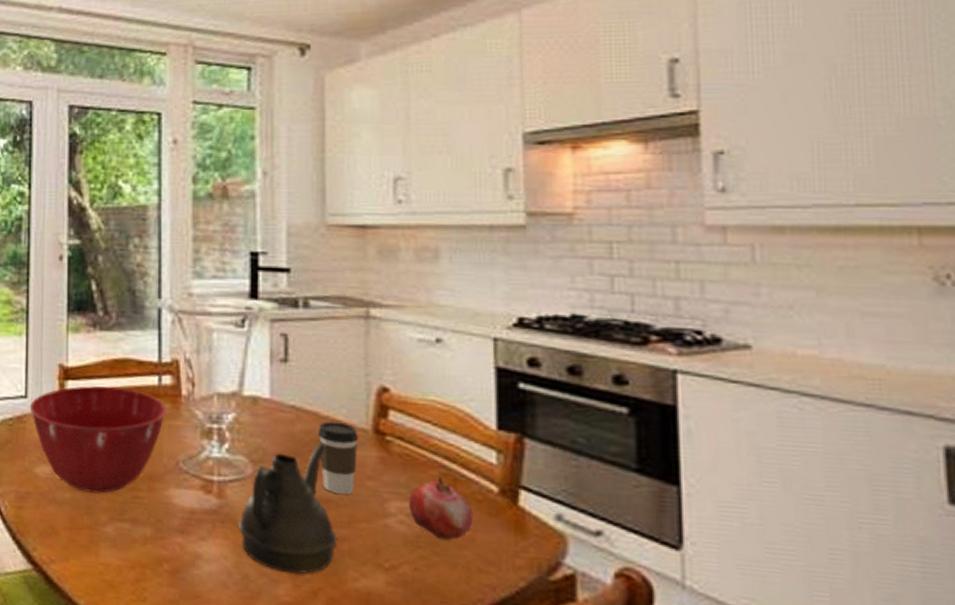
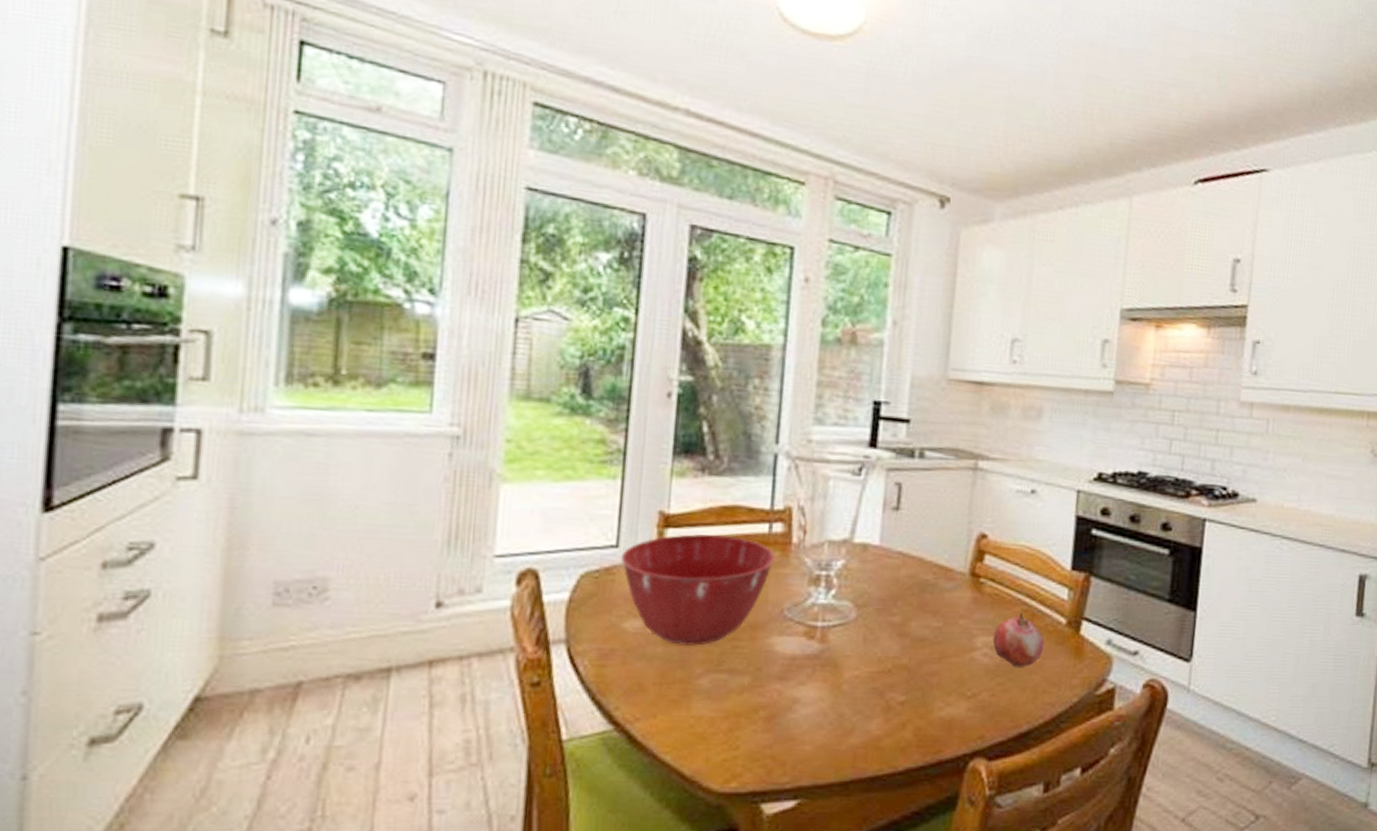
teapot: present [237,441,338,574] -> none [836,585,929,709]
coffee cup: present [317,421,359,495] -> none [920,566,957,634]

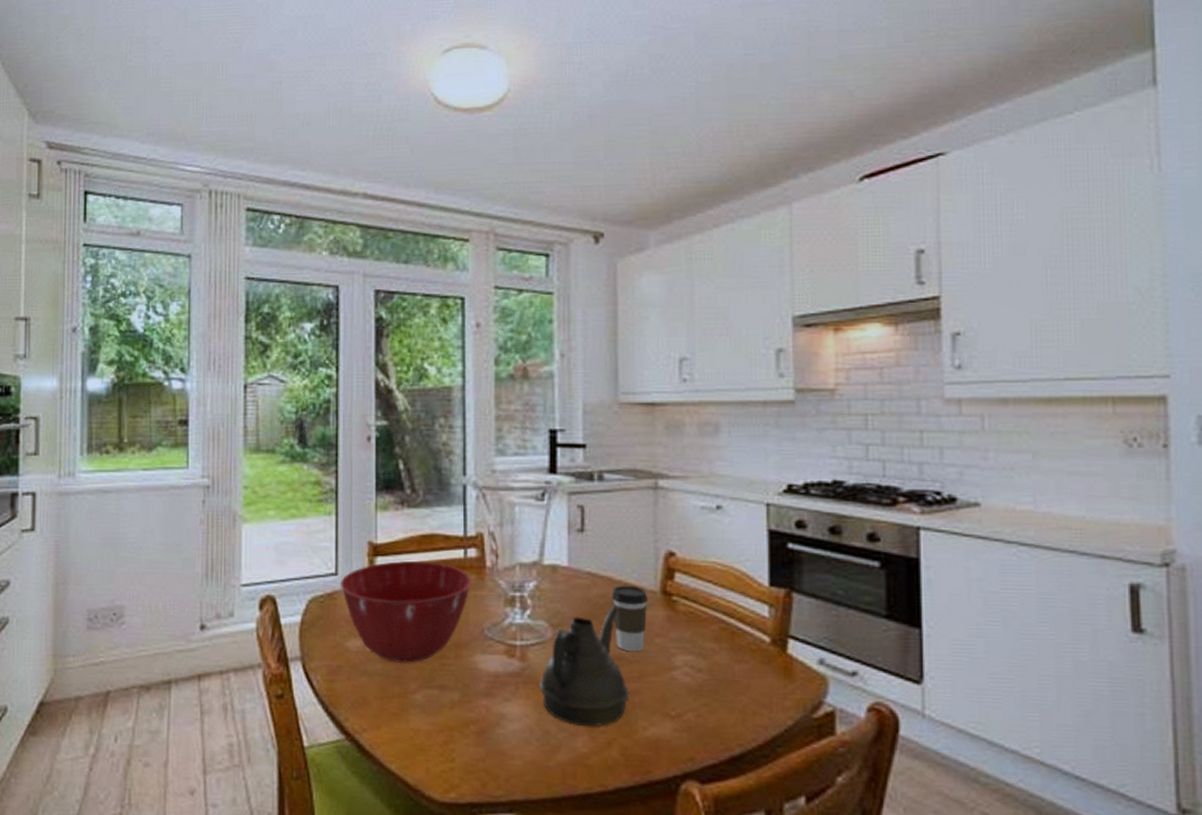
teapot: none [836,585,929,709] -> present [538,604,630,727]
coffee cup: none [920,566,957,634] -> present [611,585,648,652]
fruit: present [992,612,1045,667] -> none [692,630,749,687]

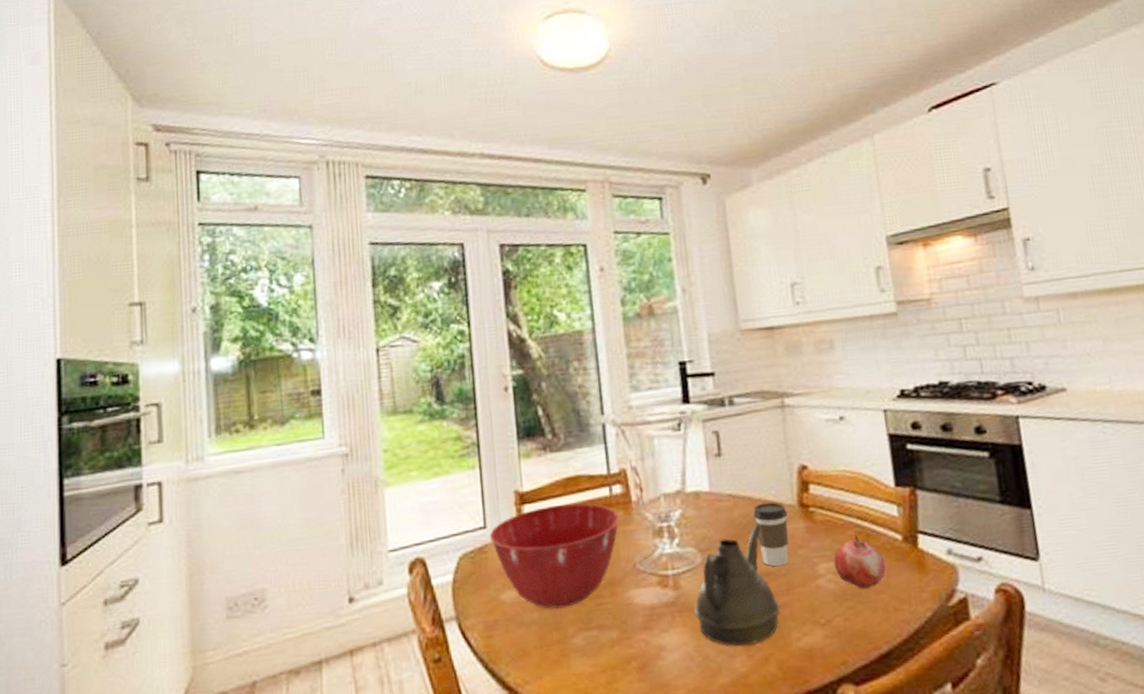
fruit: none [692,630,749,687] -> present [833,534,886,589]

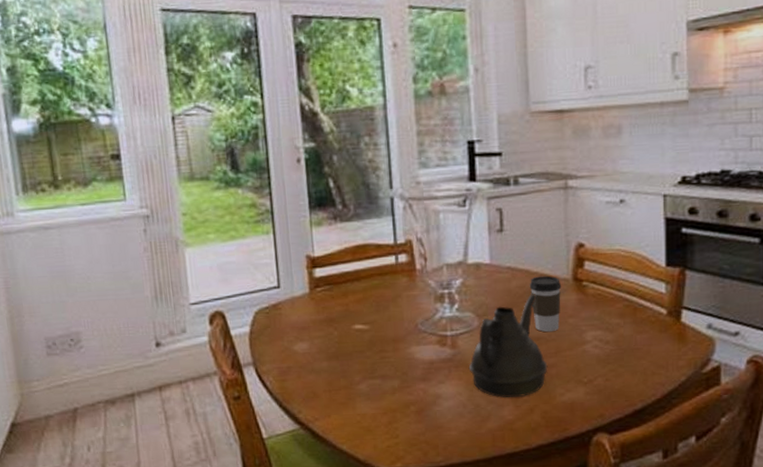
mixing bowl: present [489,503,619,609] -> none [283,269,404,360]
fruit: present [833,534,886,589] -> none [601,307,649,355]

